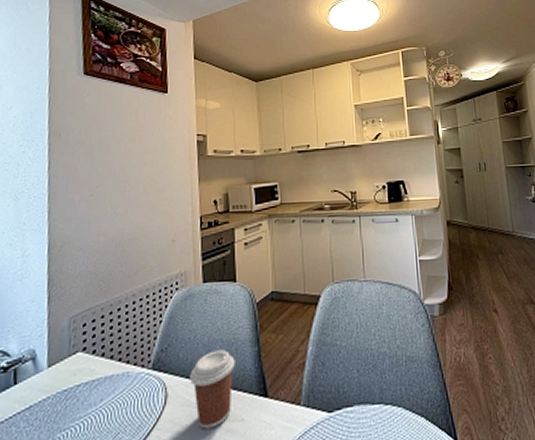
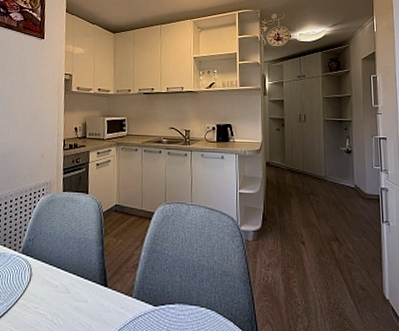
coffee cup: present [190,349,235,429] -> none [49,245,84,304]

